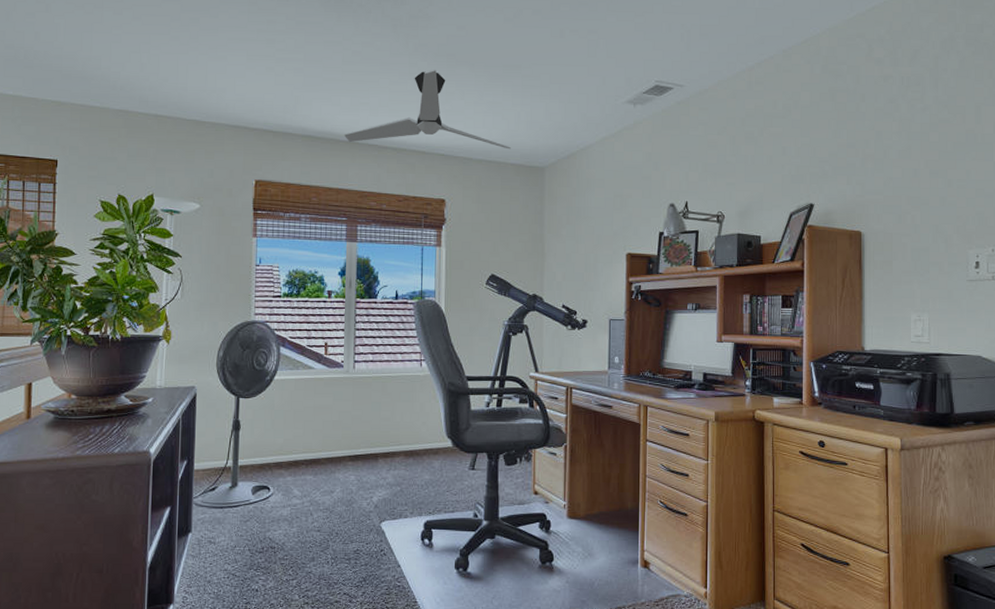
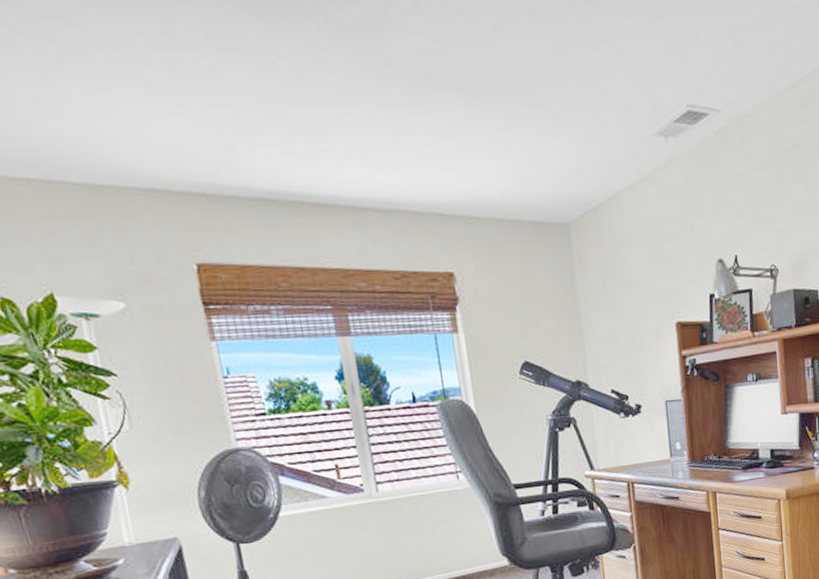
ceiling fan: present [343,69,512,150] -> none [305,98,526,204]

